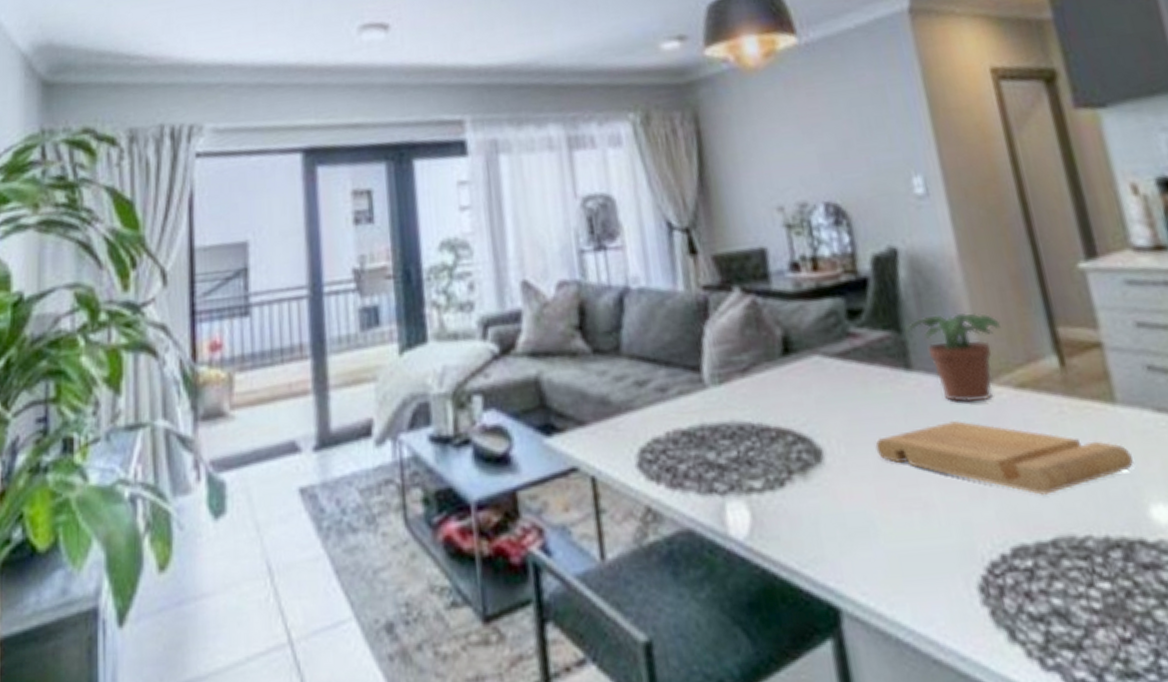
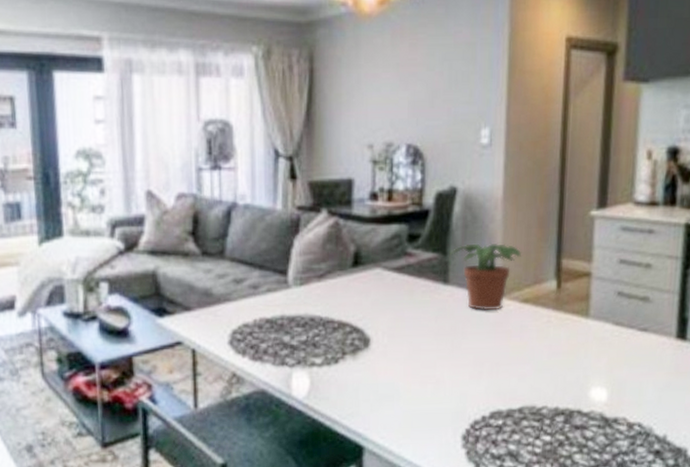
cutting board: present [875,420,1135,495] -> none [410,322,590,378]

